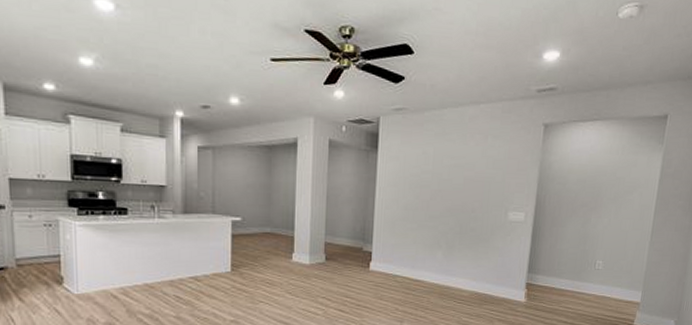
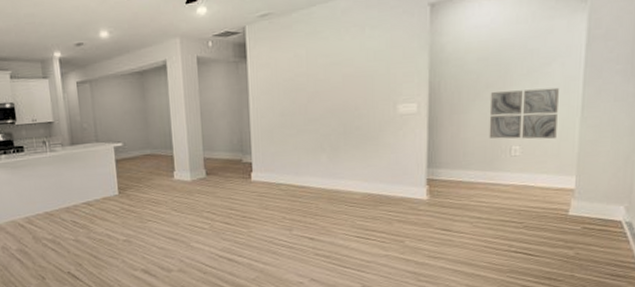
wall art: none [579,211,636,258] -> present [489,87,559,139]

